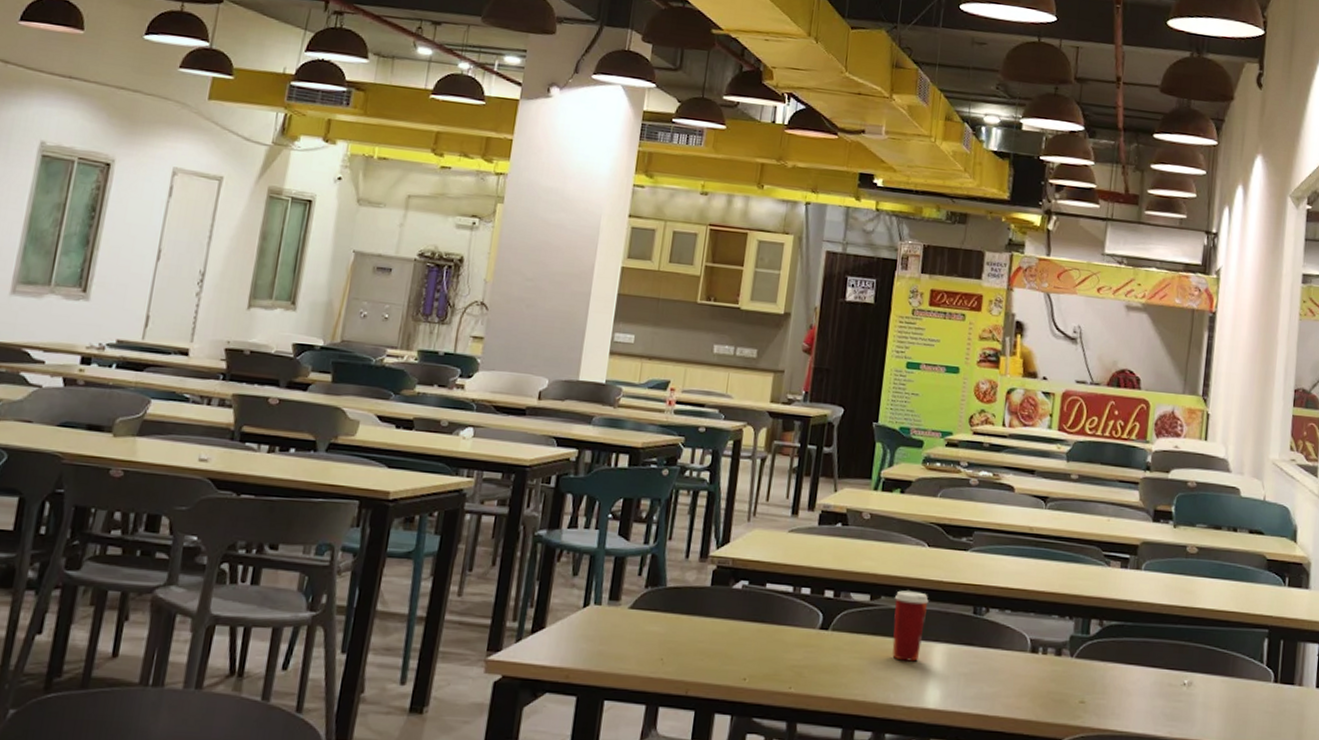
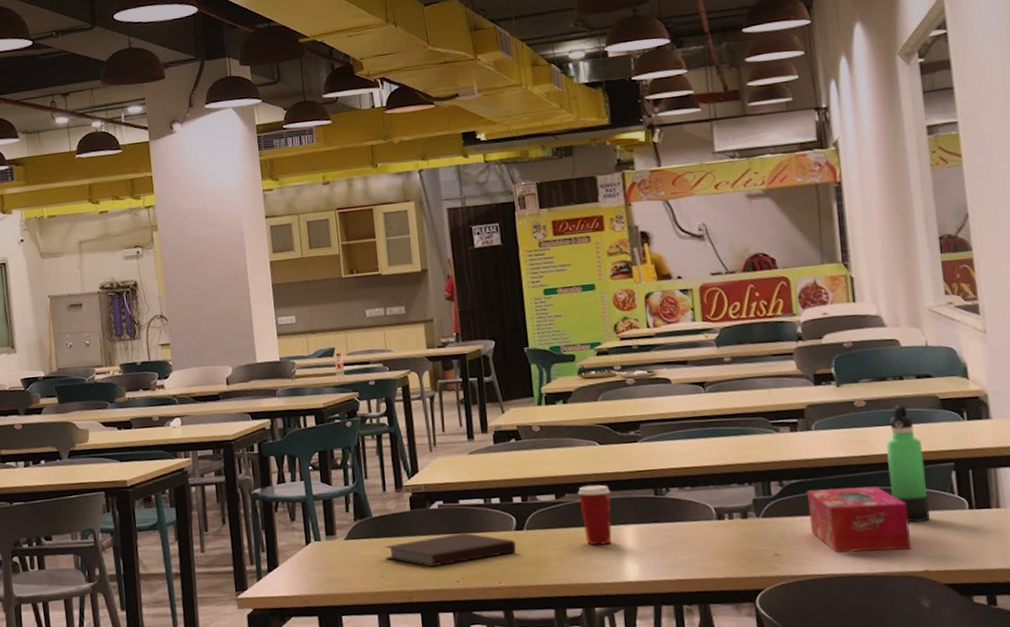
notebook: none [670,622,818,658] -> present [384,533,517,567]
tissue box: none [1120,635,1218,717] -> present [807,486,911,553]
thermos bottle: none [1204,559,1242,689] -> present [886,405,930,523]

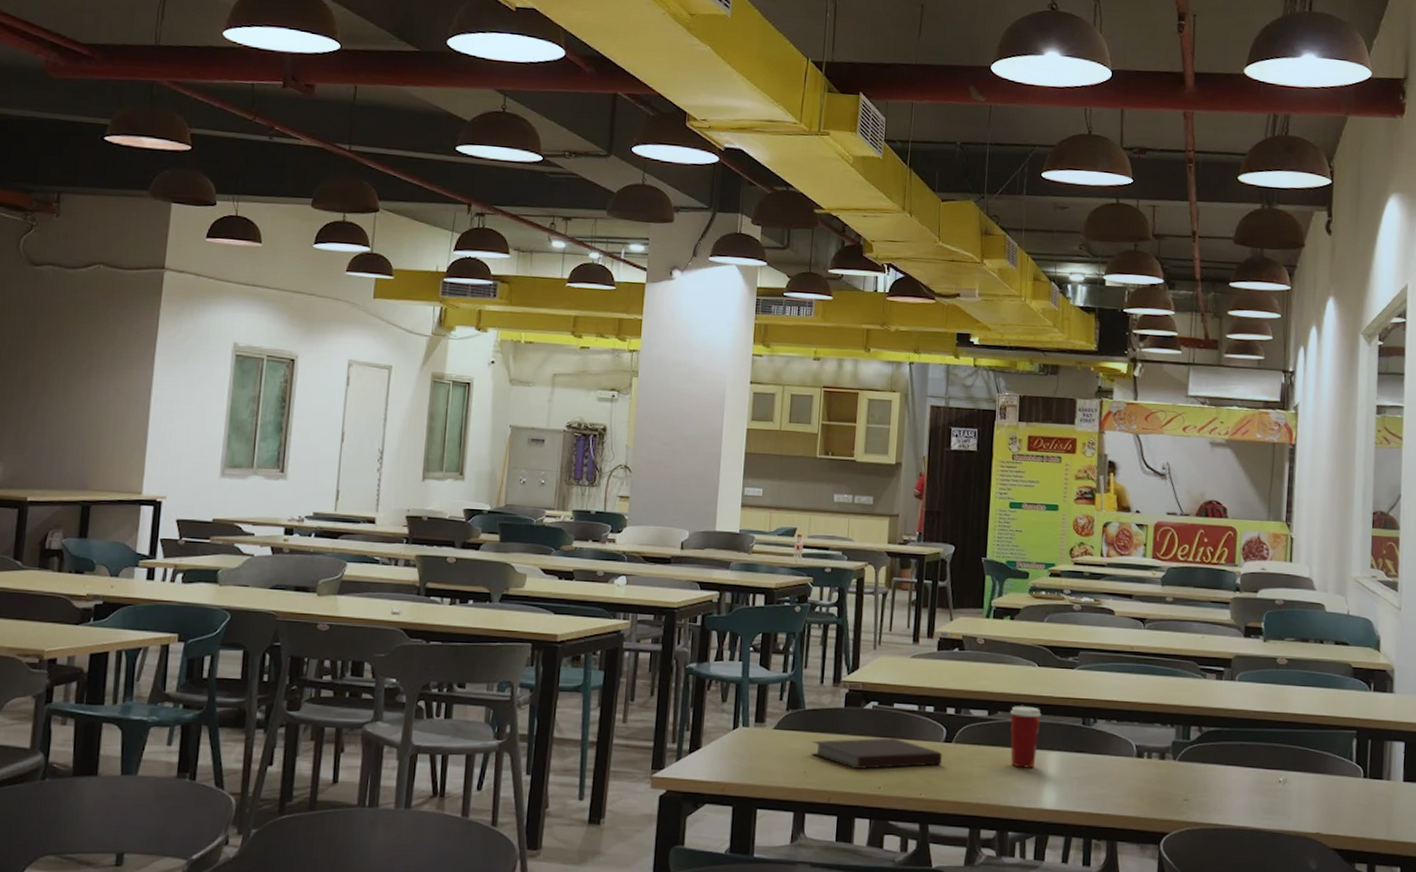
tissue box: present [807,486,911,553] -> none [1220,739,1310,810]
thermos bottle: present [886,405,930,523] -> none [1297,668,1331,785]

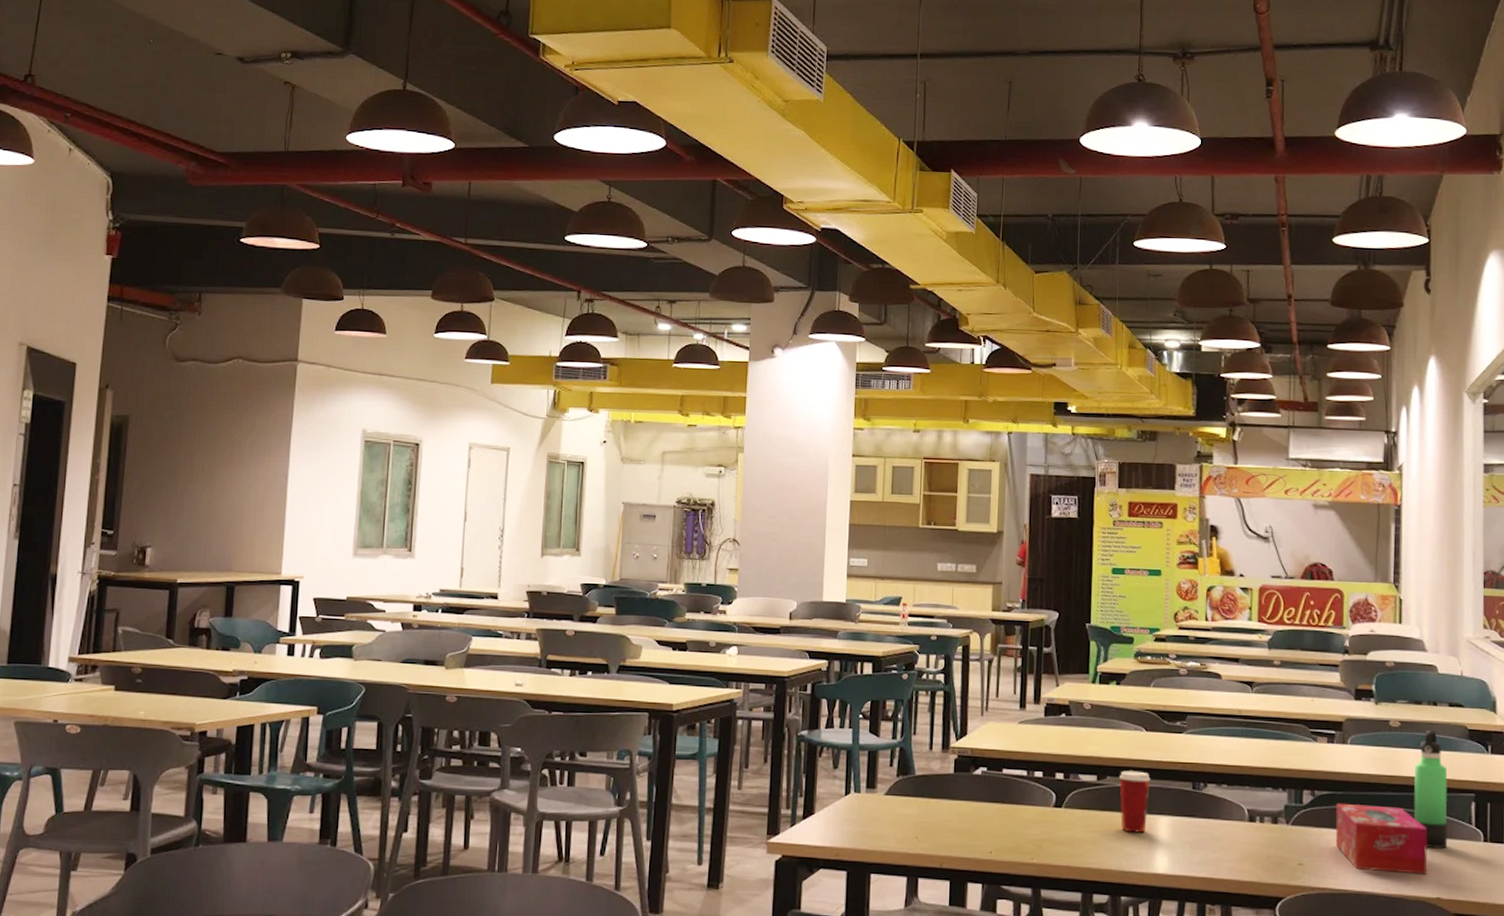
notebook: present [811,738,943,769] -> none [922,803,1053,834]
tissue box: none [1220,739,1310,810] -> present [1335,803,1428,875]
thermos bottle: none [1297,668,1331,785] -> present [1413,731,1448,849]

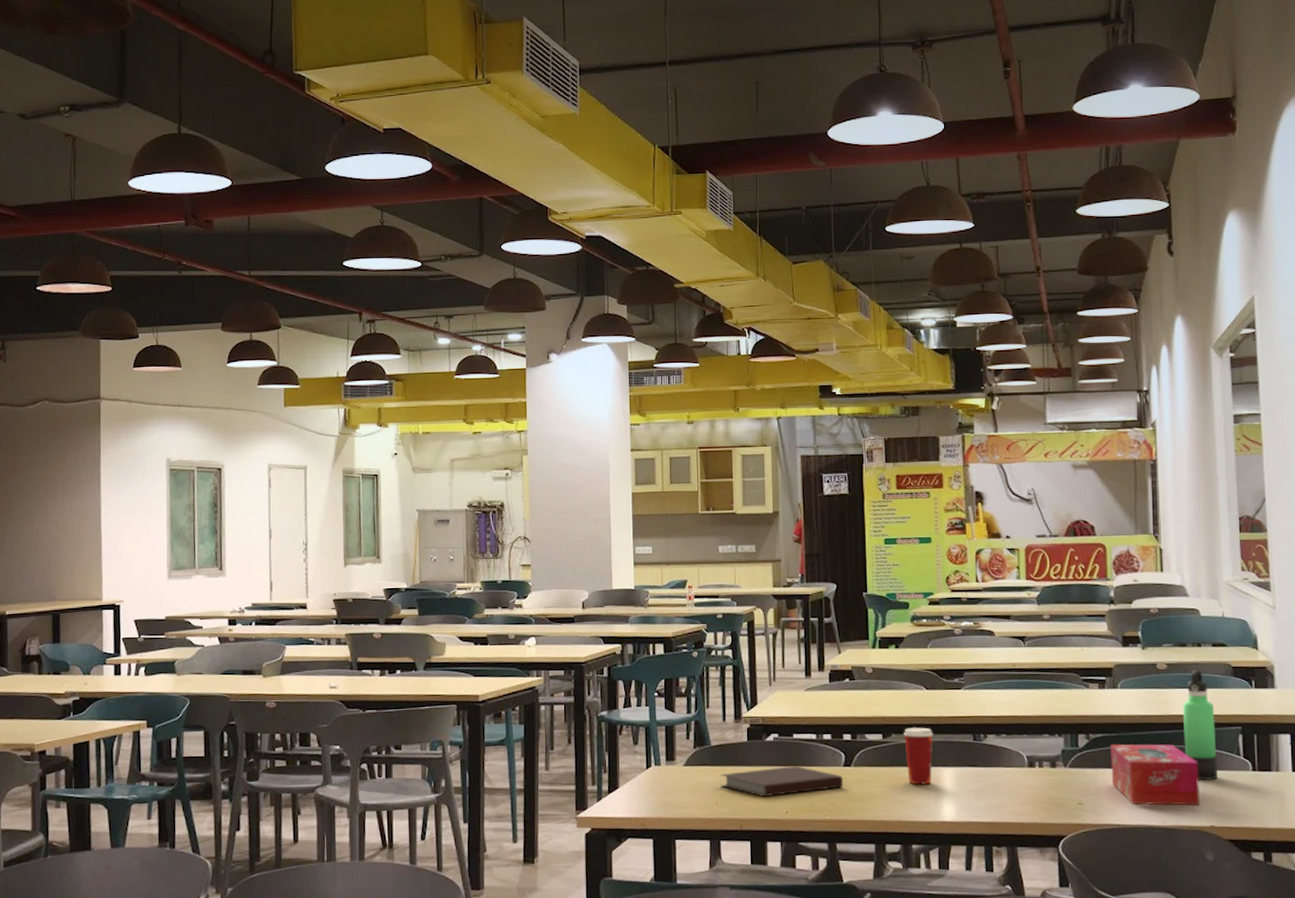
notebook: none [922,803,1053,834] -> present [720,766,844,797]

